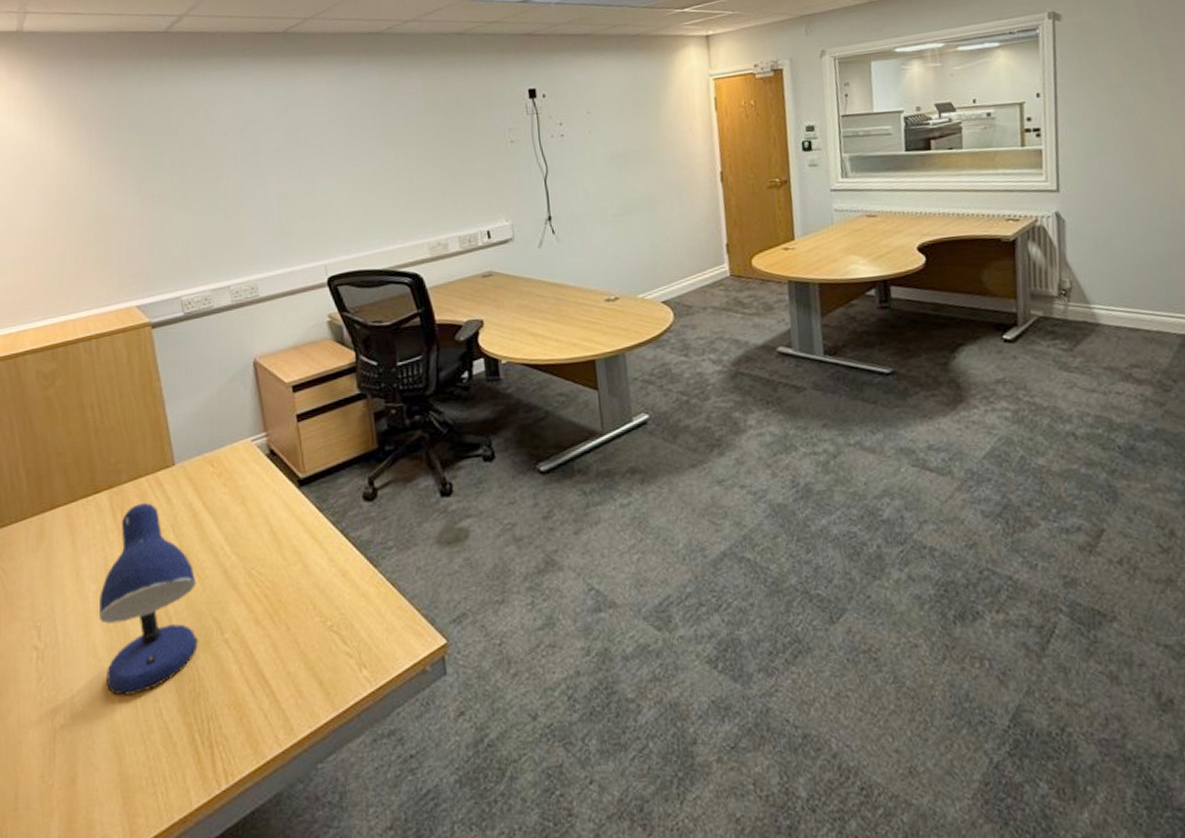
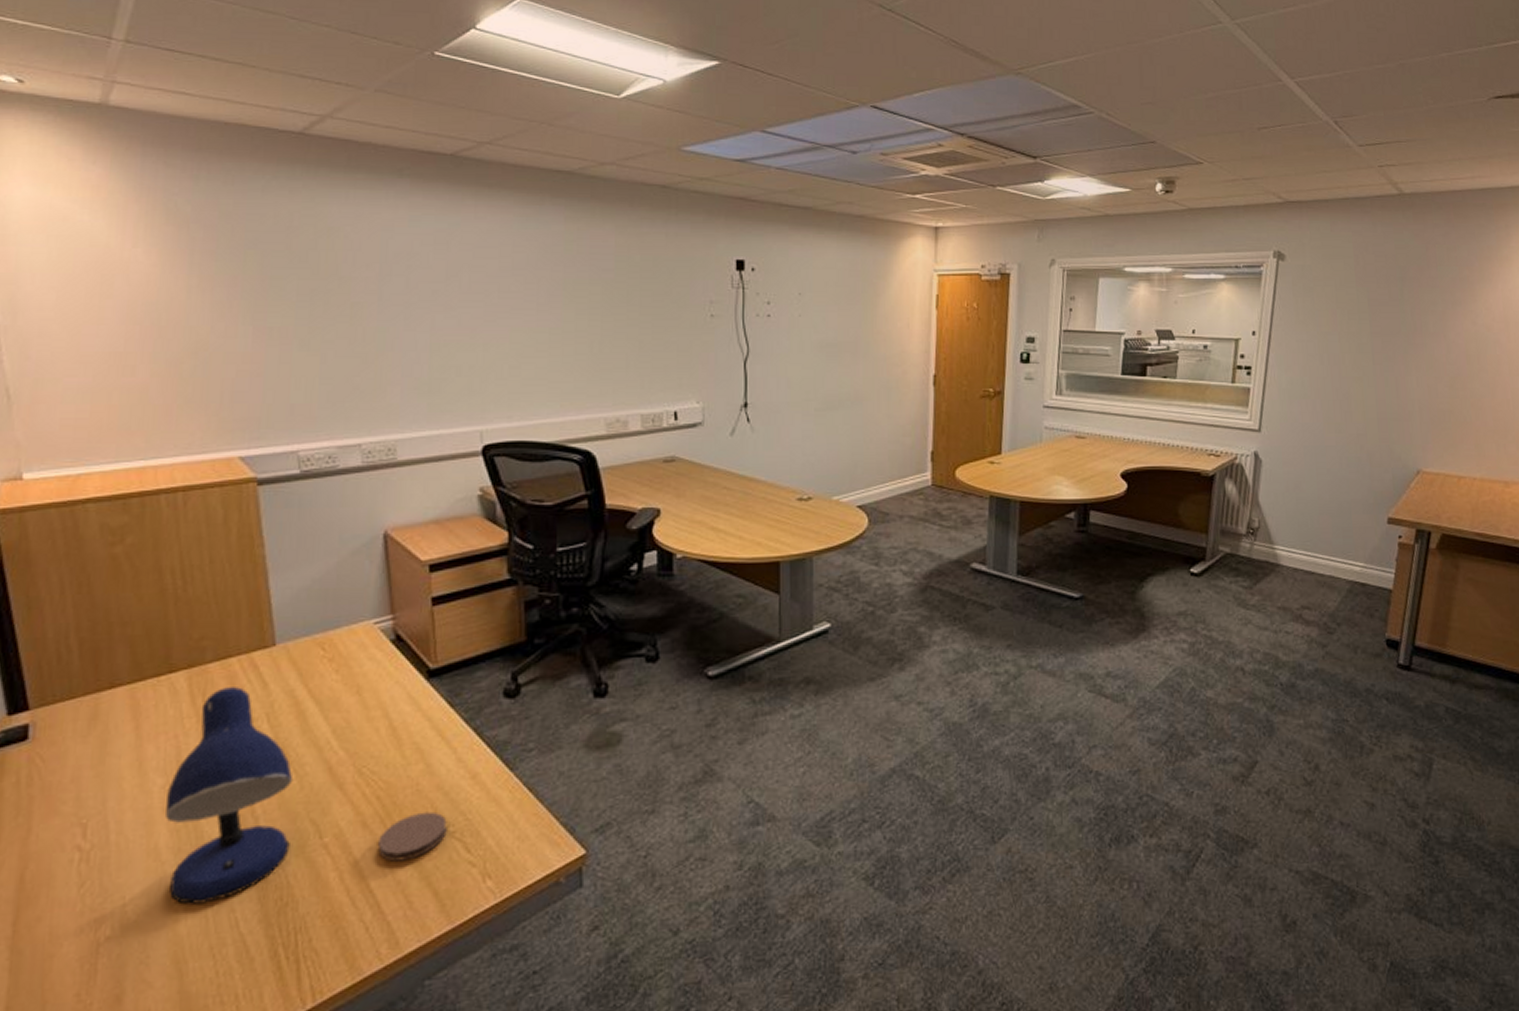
coaster: none [270,607,326,654] -> present [378,811,447,862]

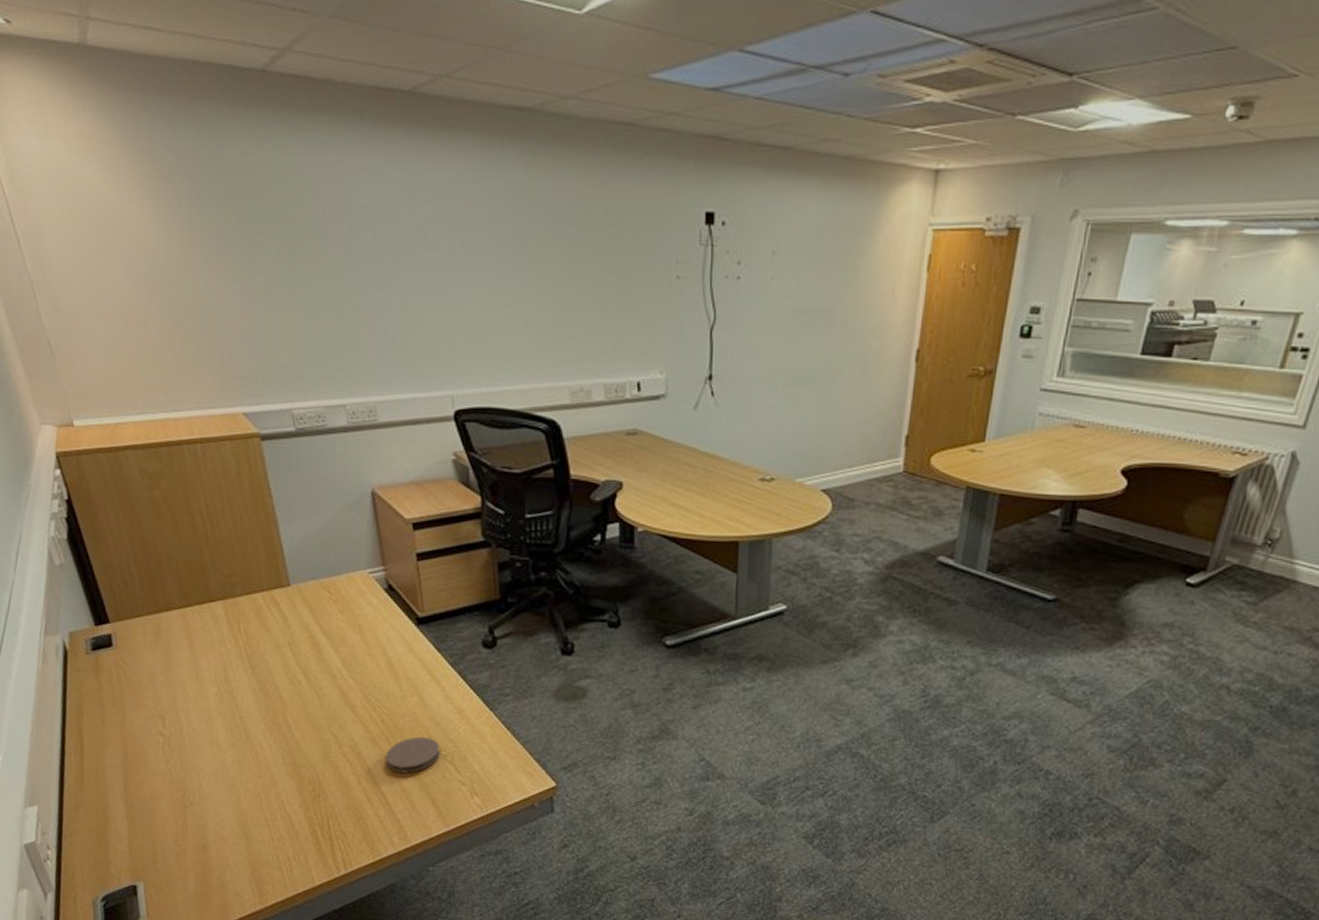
desk lamp: present [165,687,293,904] -> none [220,618,317,787]

